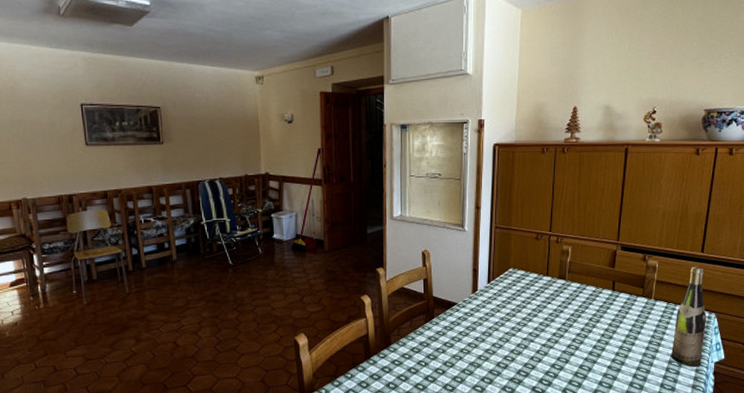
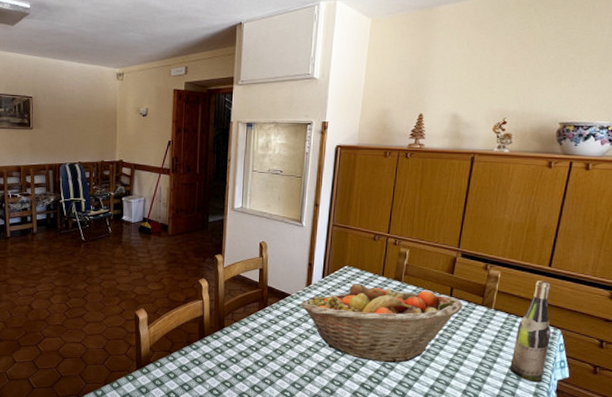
fruit basket: none [467,286,626,363] -> present [300,284,464,363]

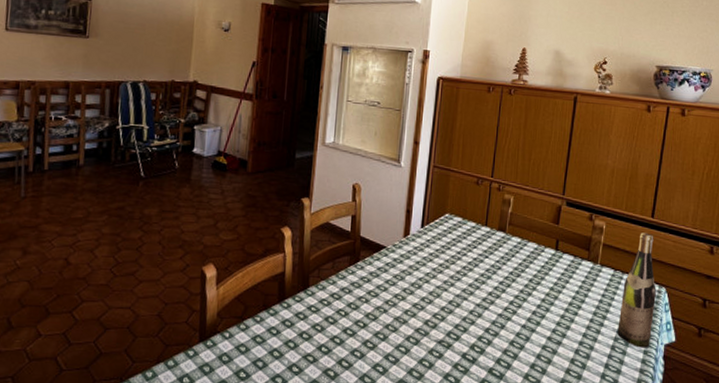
fruit basket: present [300,284,464,363] -> none [396,234,570,328]

